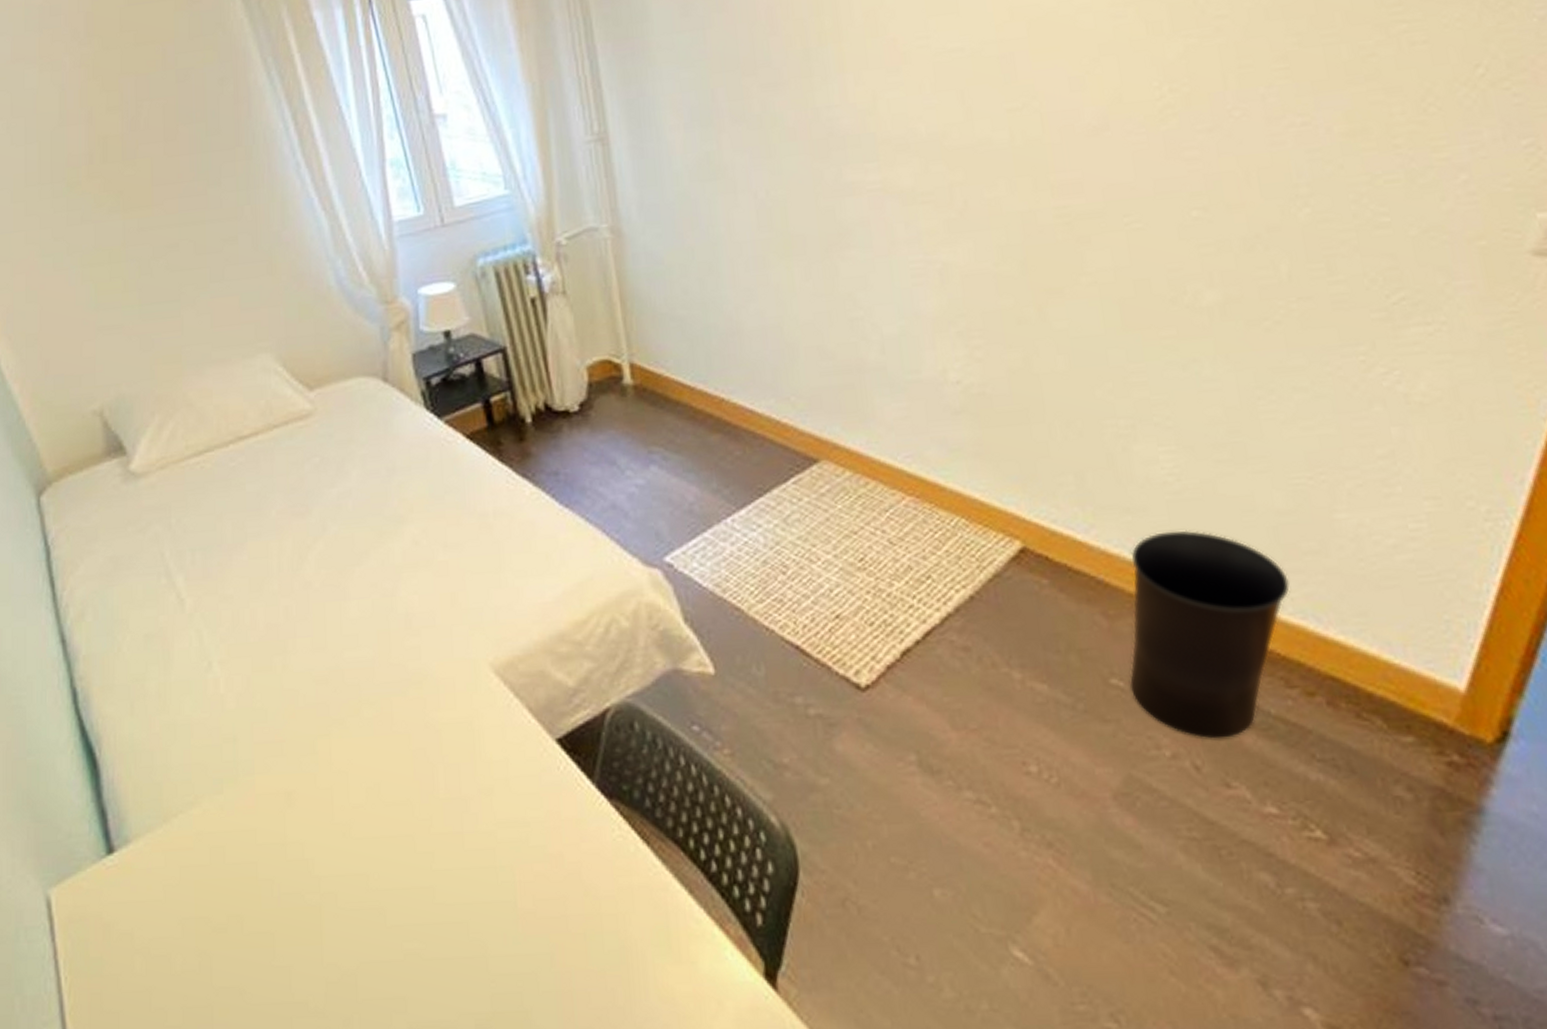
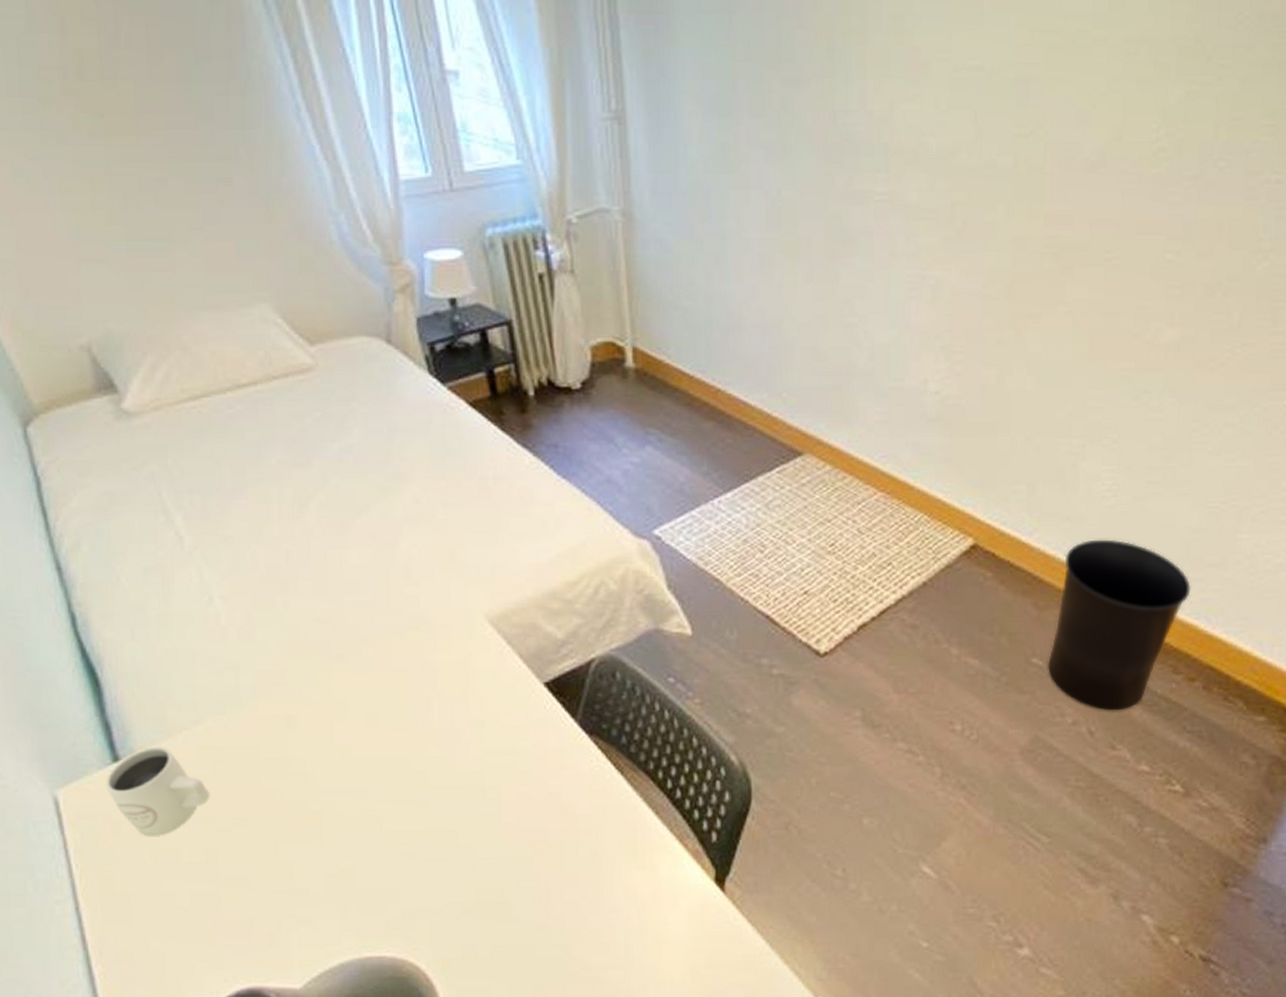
mug: none [99,833,205,941] -> present [106,746,210,836]

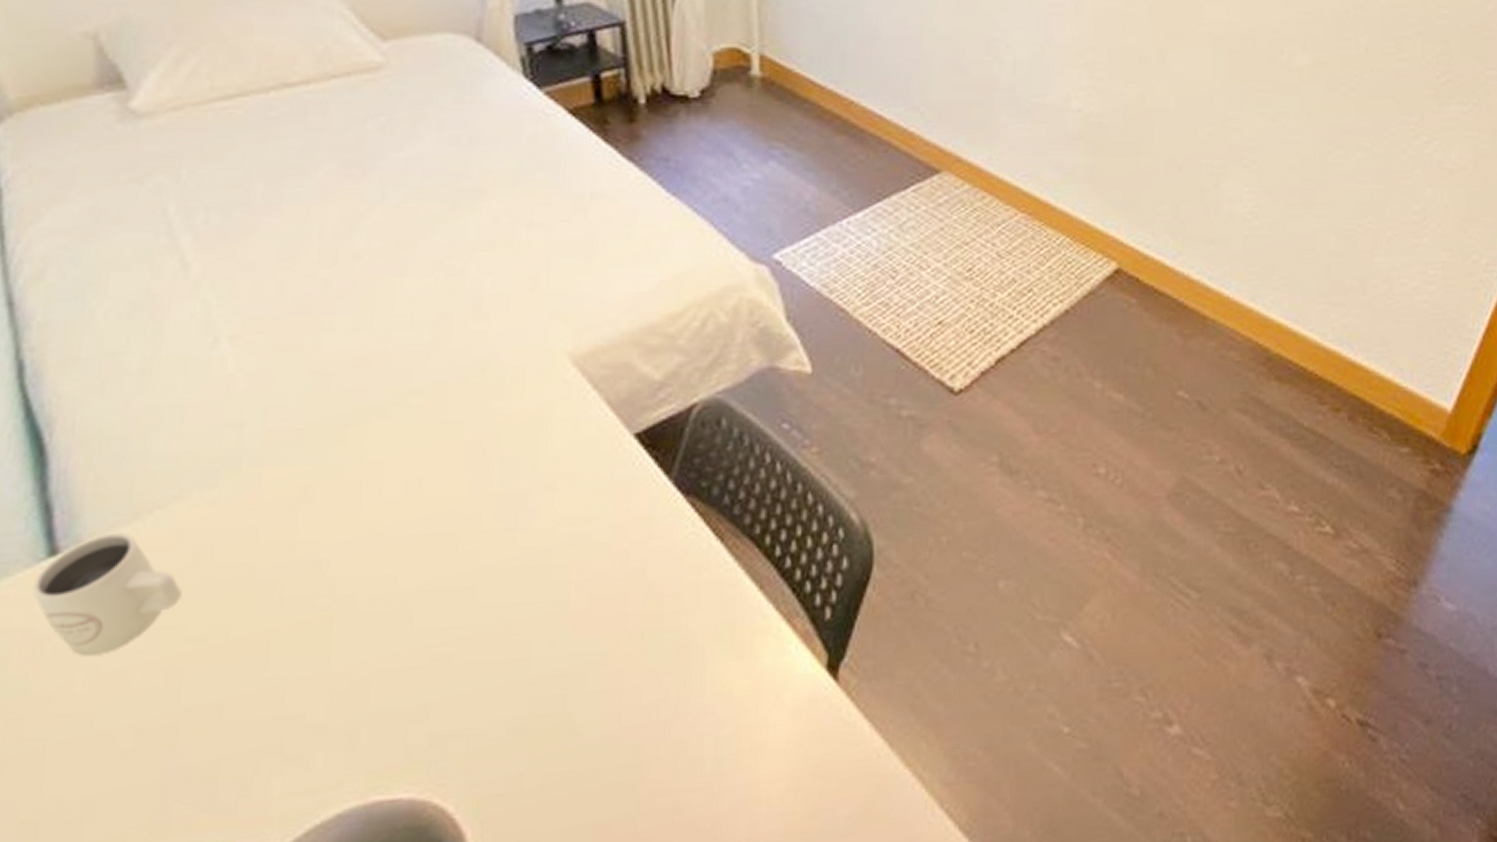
waste bin: present [1048,539,1191,711] -> none [1194,263,1332,447]

